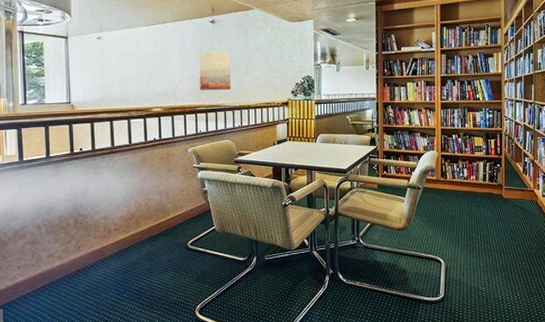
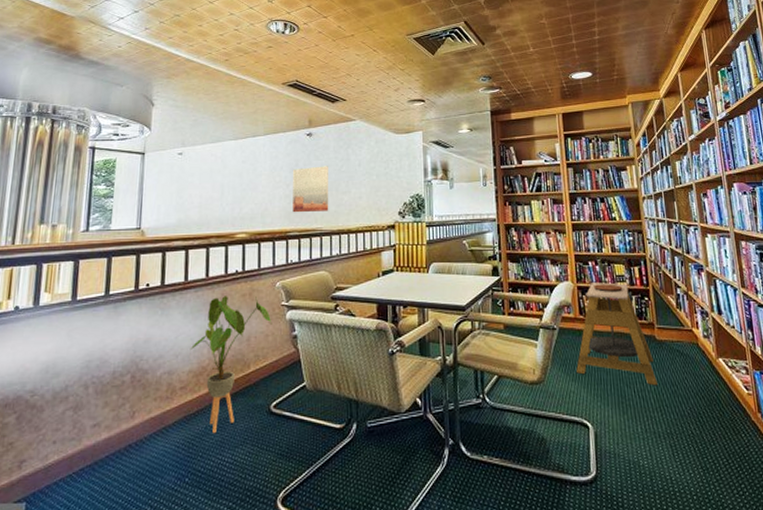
house plant: none [120,159,186,262] -> present [190,296,272,433]
side table: none [435,152,500,232] -> present [576,282,658,385]

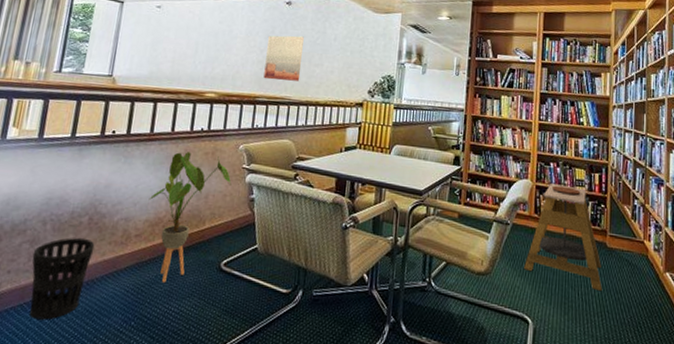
wastebasket: none [77,398,140,488] -> present [29,238,95,320]

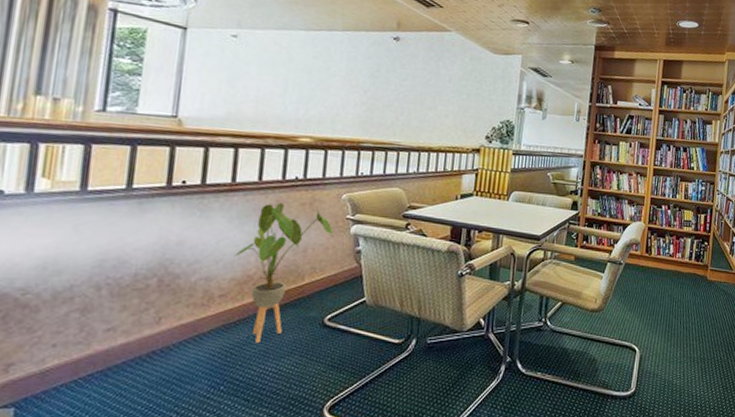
wastebasket: present [29,238,95,320] -> none [85,303,168,394]
wall art: present [263,35,304,81] -> none [368,74,415,126]
side table: present [524,184,602,290] -> none [634,225,702,318]

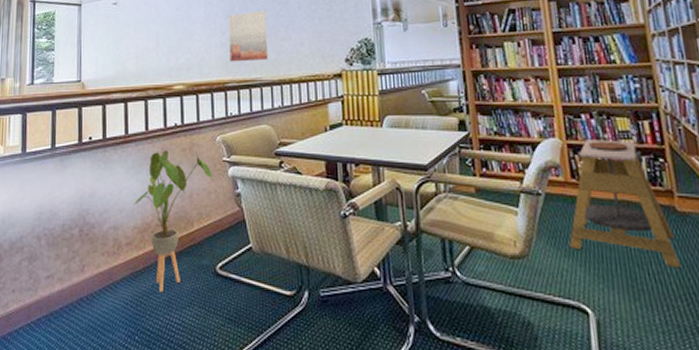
wall art: none [368,74,415,126] -> present [229,10,269,62]
side table: none [634,225,702,318] -> present [569,140,681,267]

